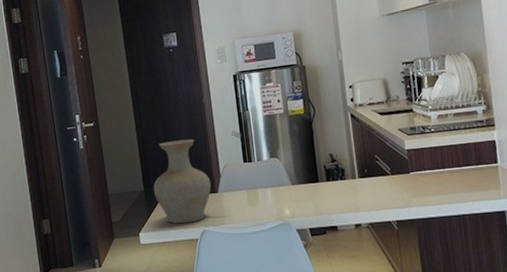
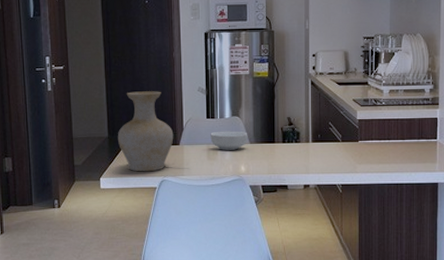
cereal bowl: none [249,173,290,195] -> present [210,131,248,150]

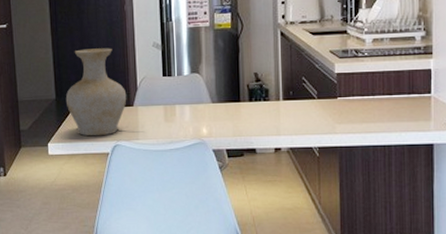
cereal bowl: present [210,131,248,150] -> none [167,89,210,111]

